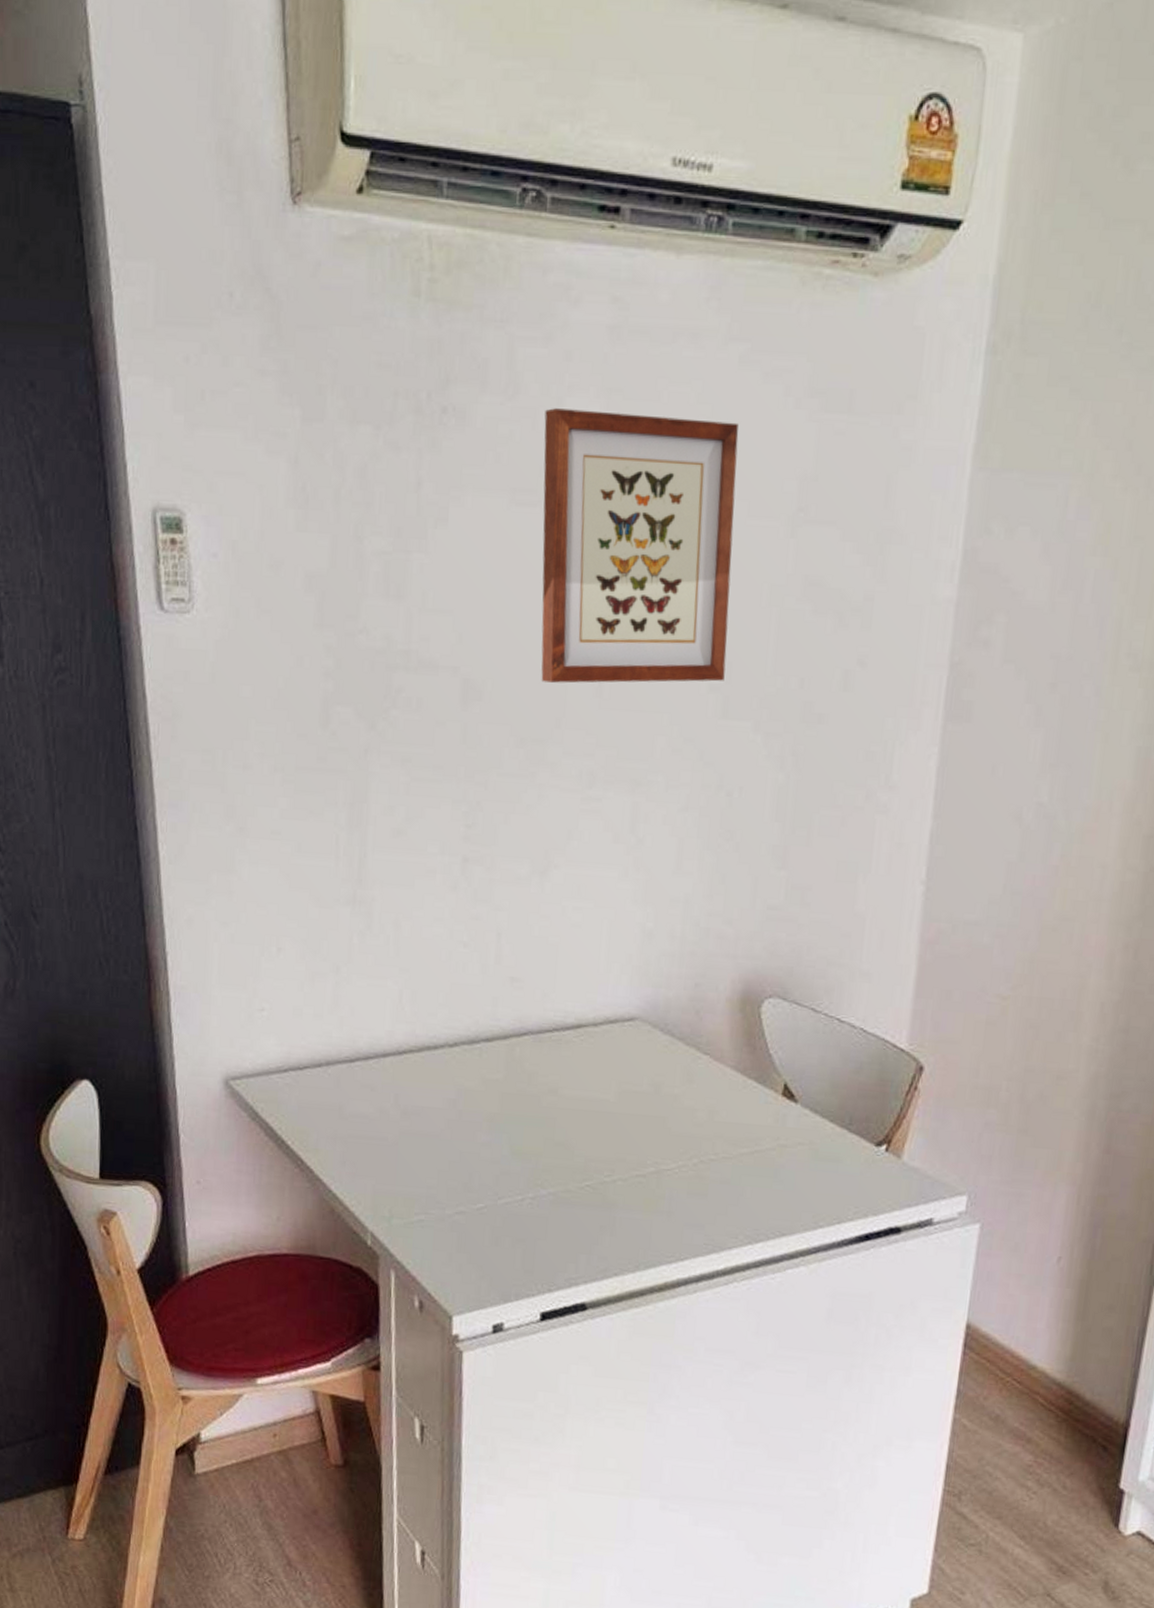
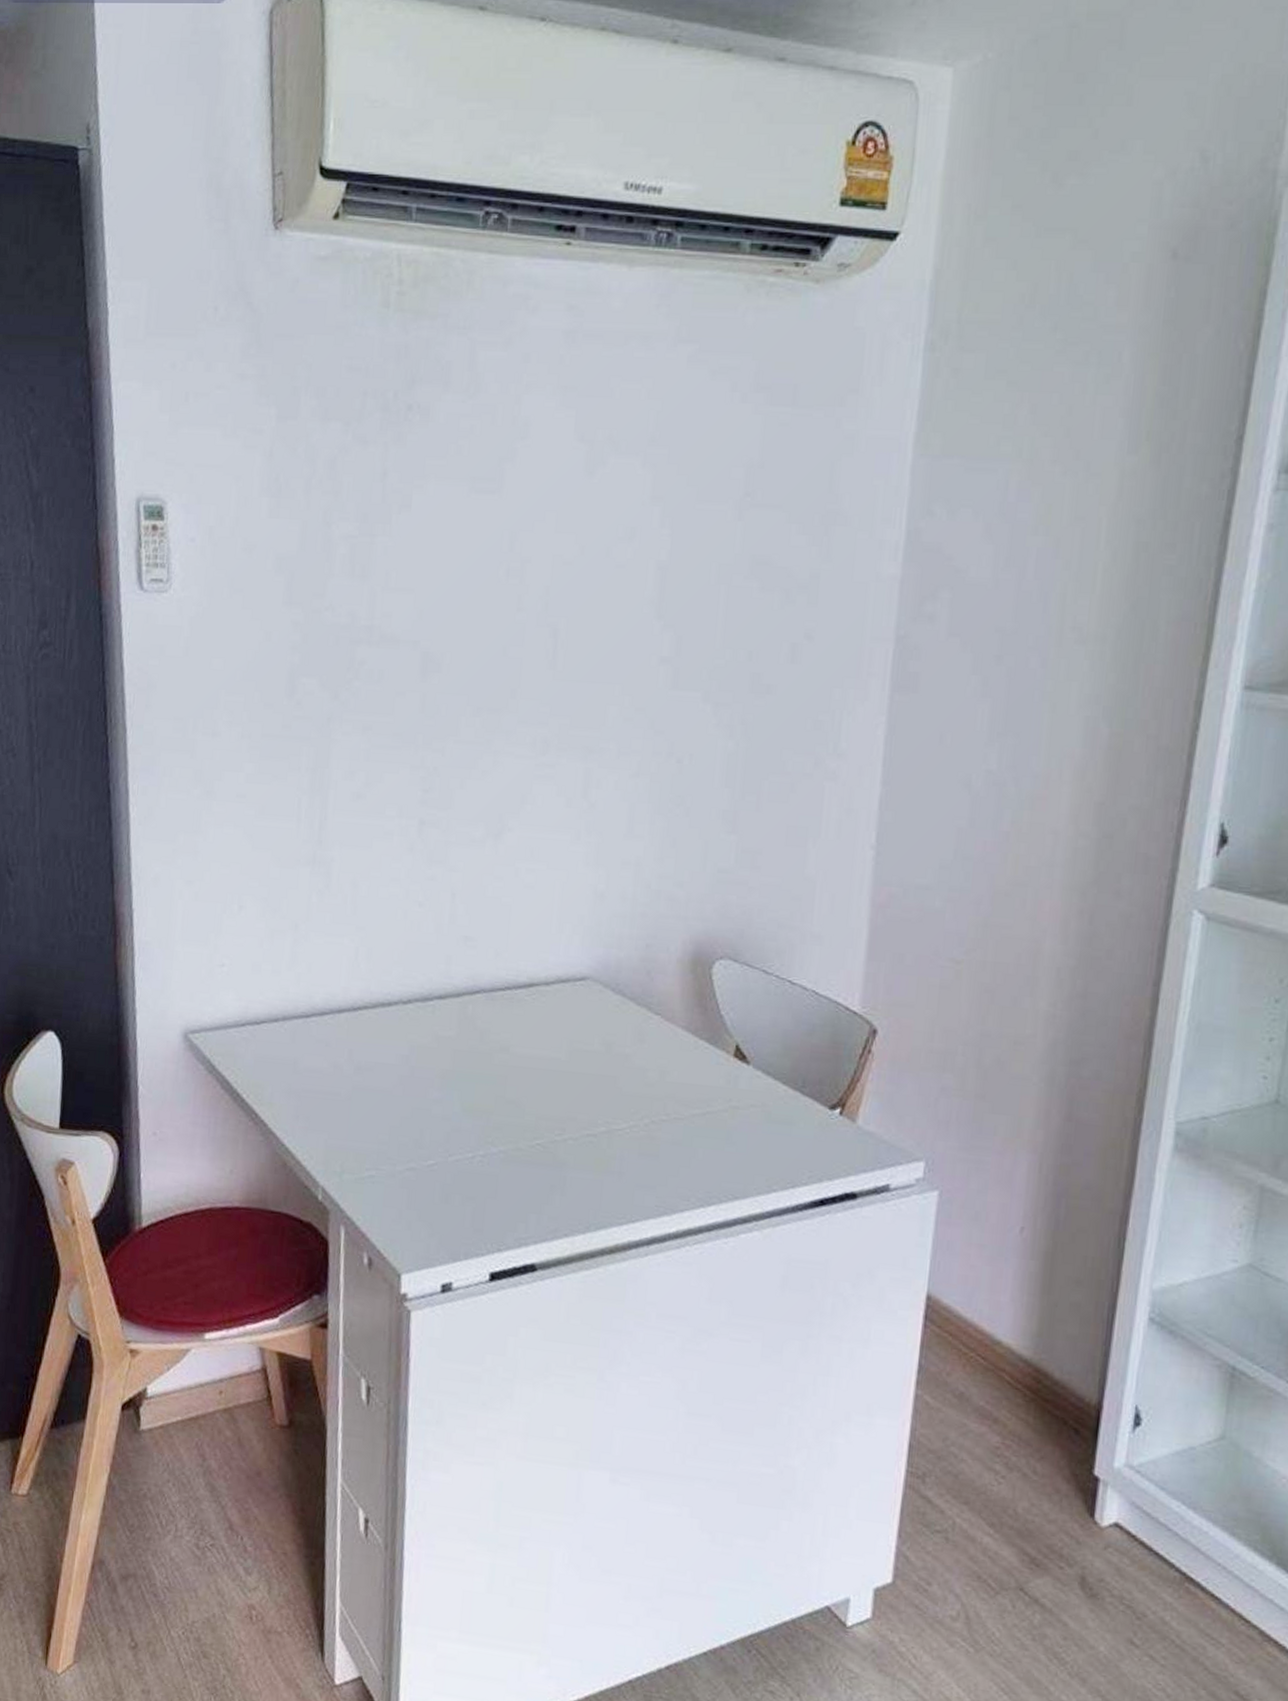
wall art: present [541,408,739,683] -> none [497,405,688,656]

